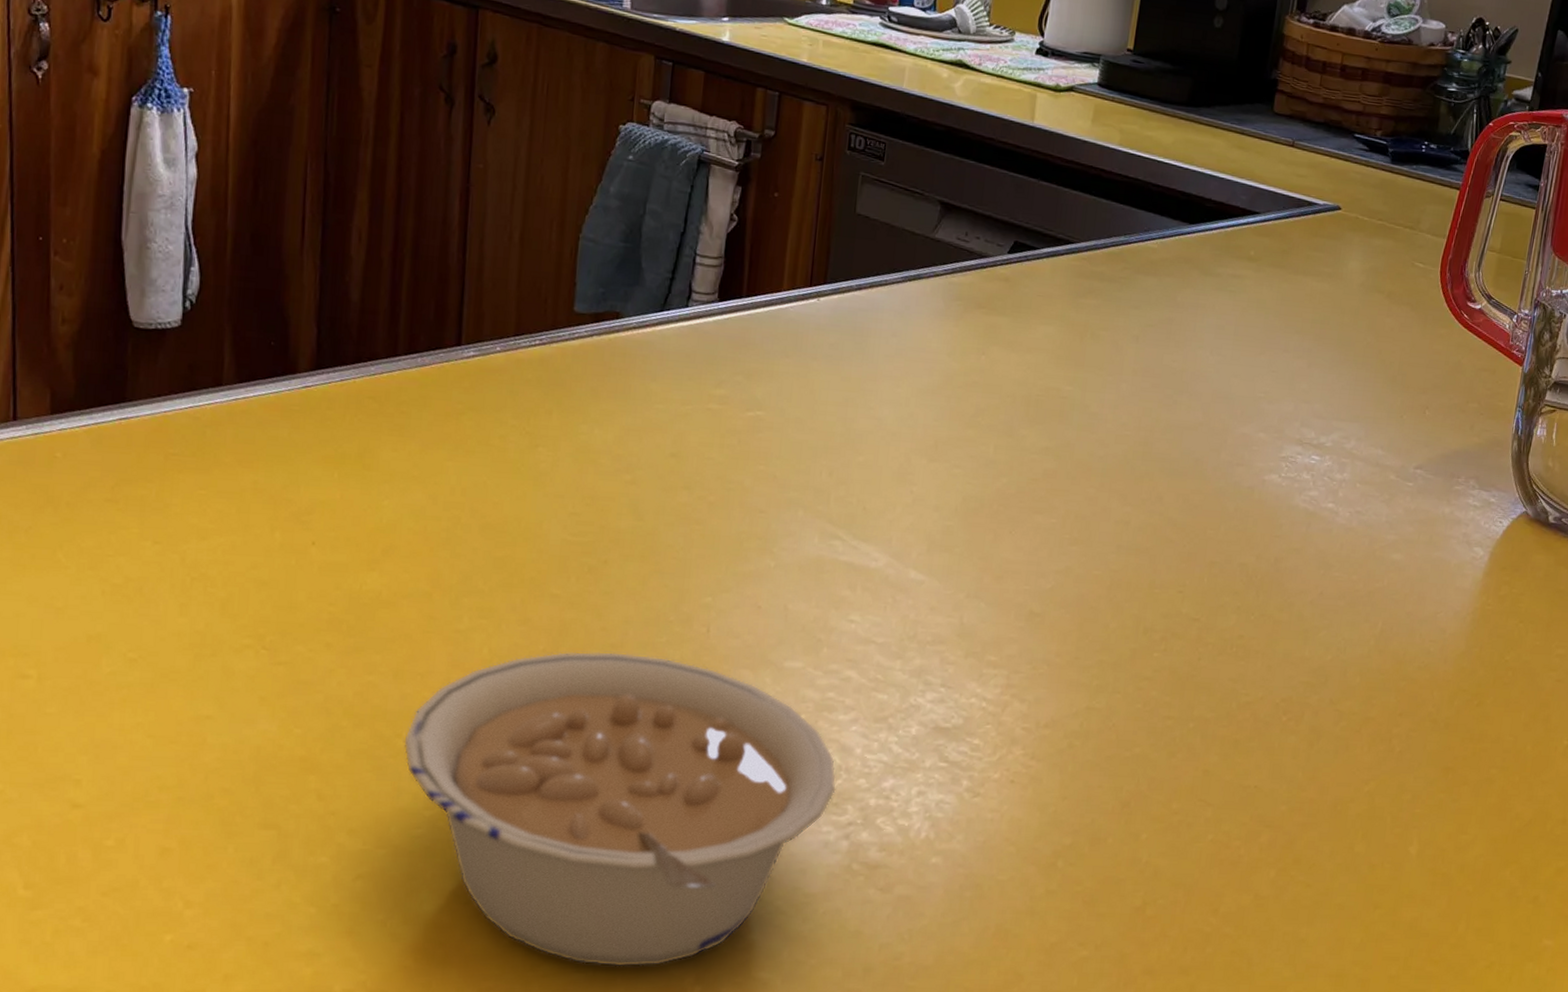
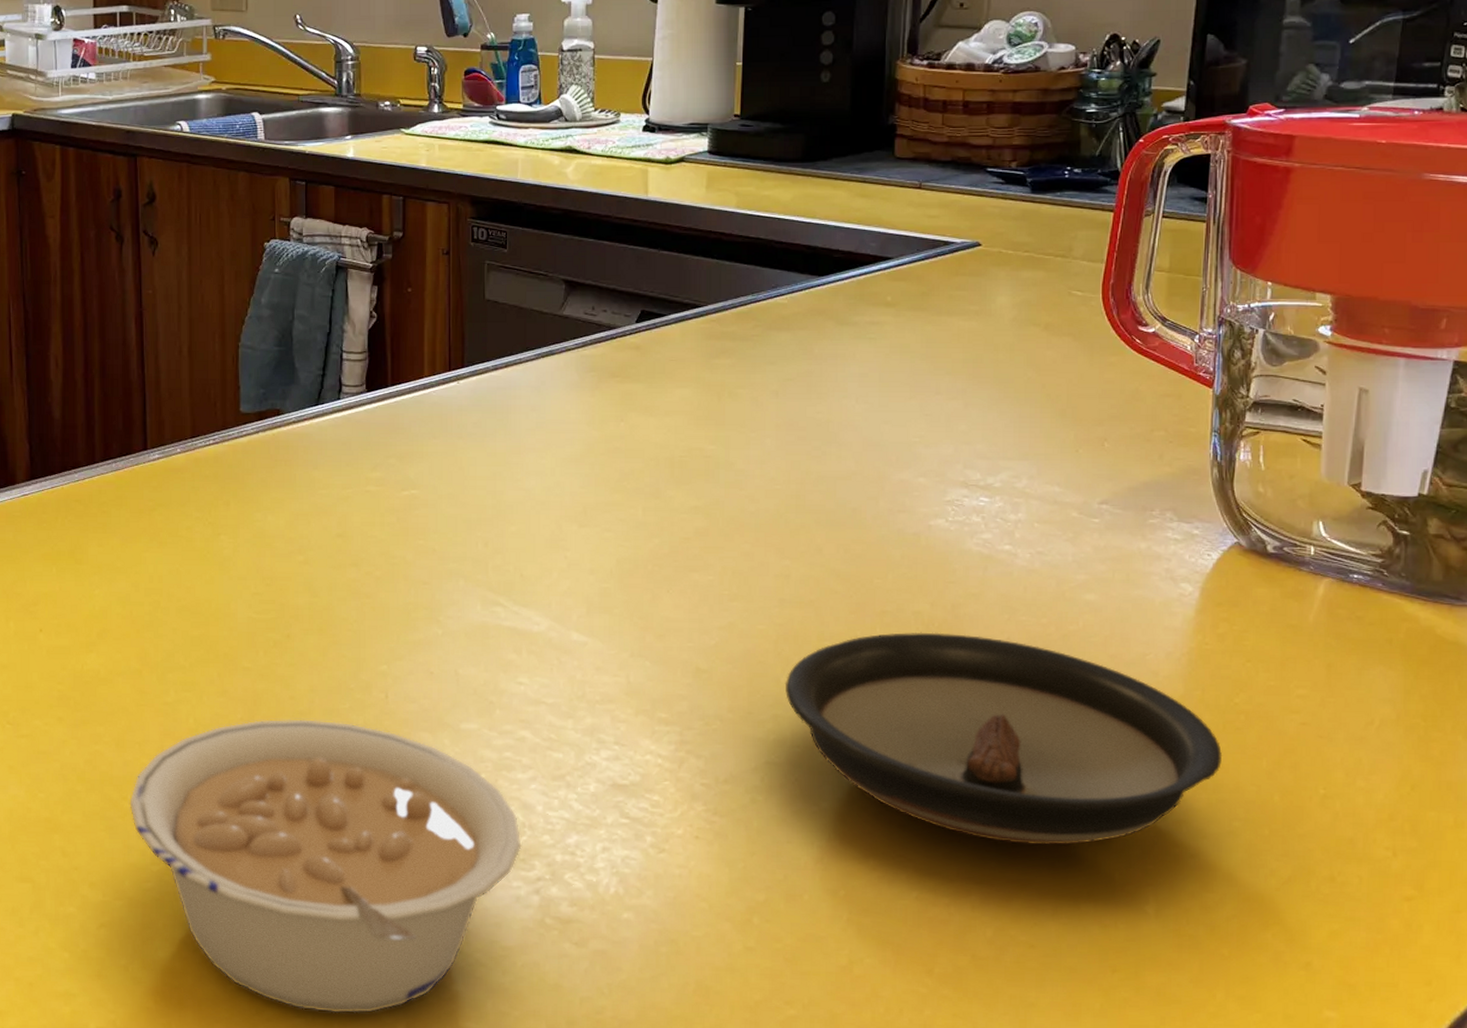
saucer: none [1113,583,1490,790] -> present [784,632,1222,845]

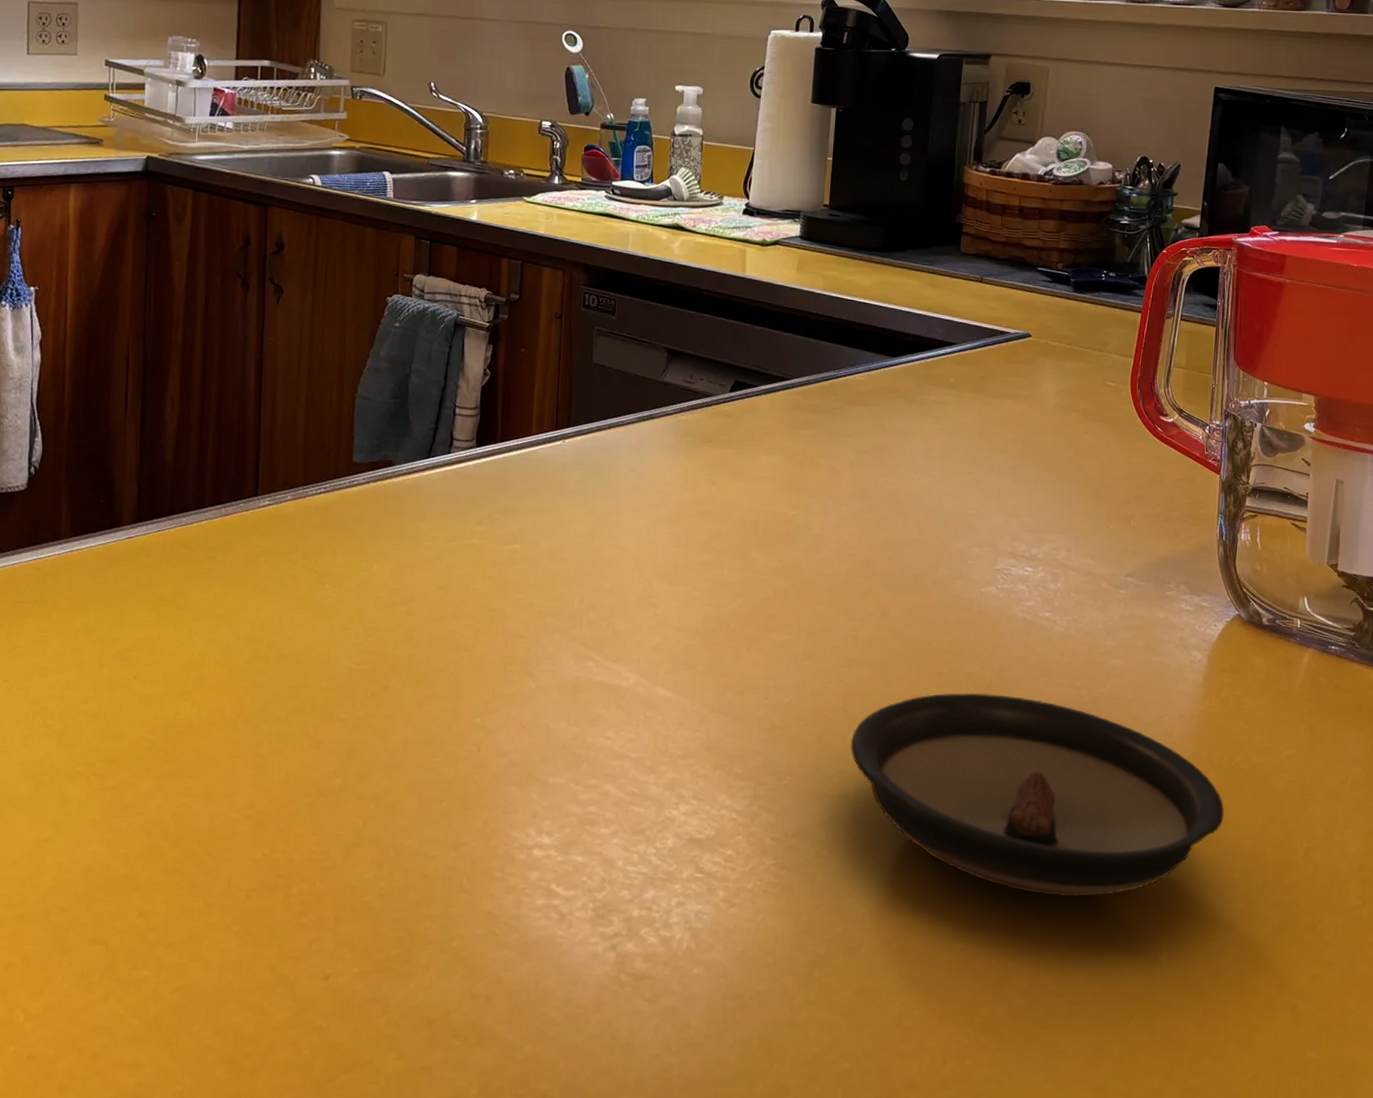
legume: present [129,719,522,1014] -> none [213,772,601,1079]

